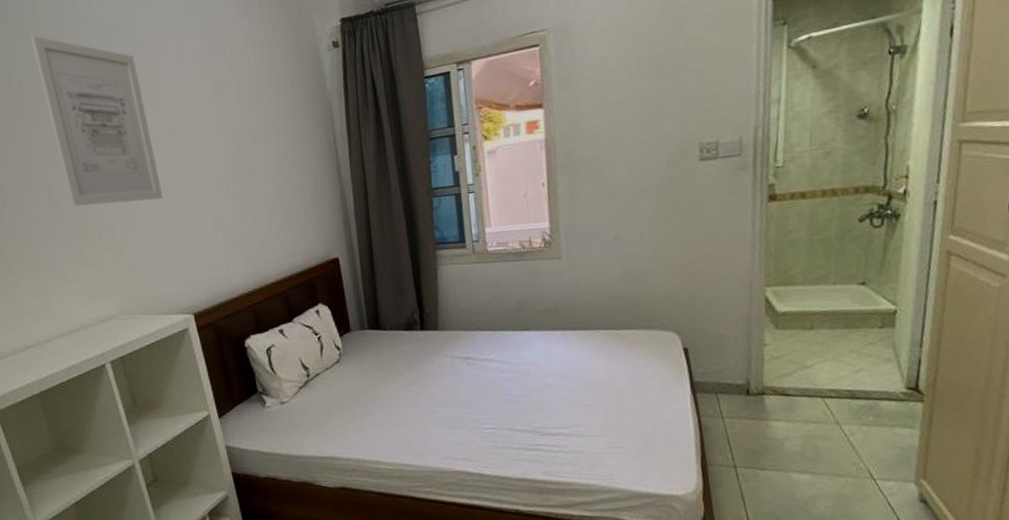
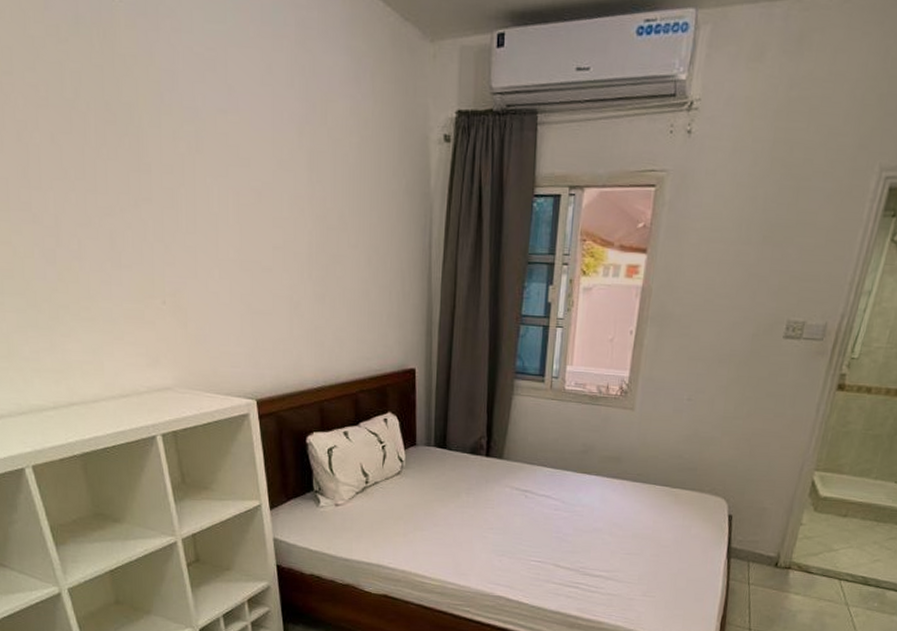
wall art: present [30,35,164,207] -> none [104,51,239,271]

